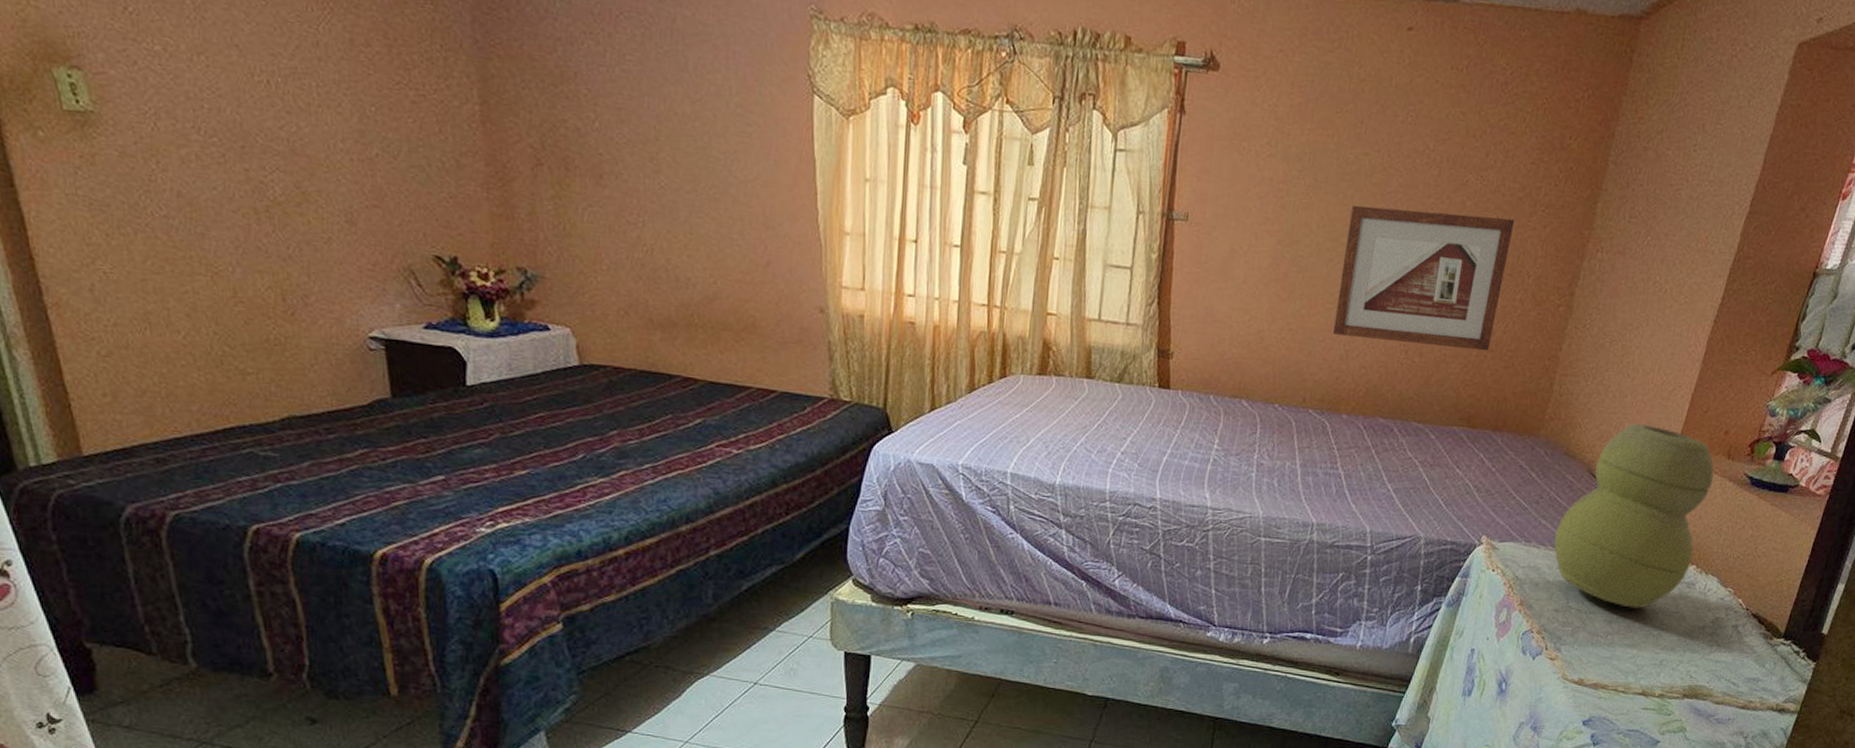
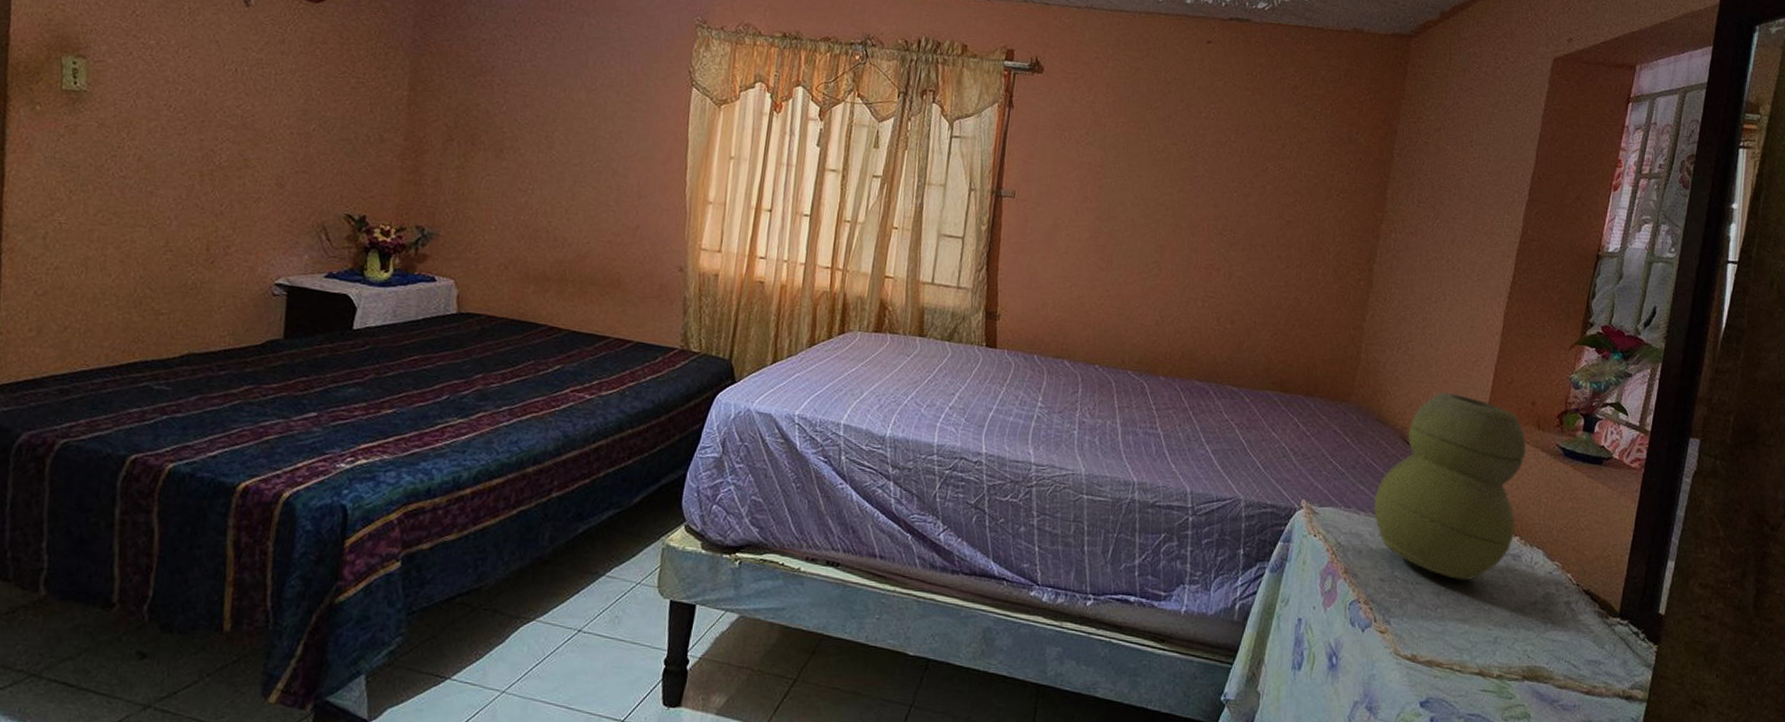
picture frame: present [1332,206,1515,352] -> none [1148,187,1313,321]

